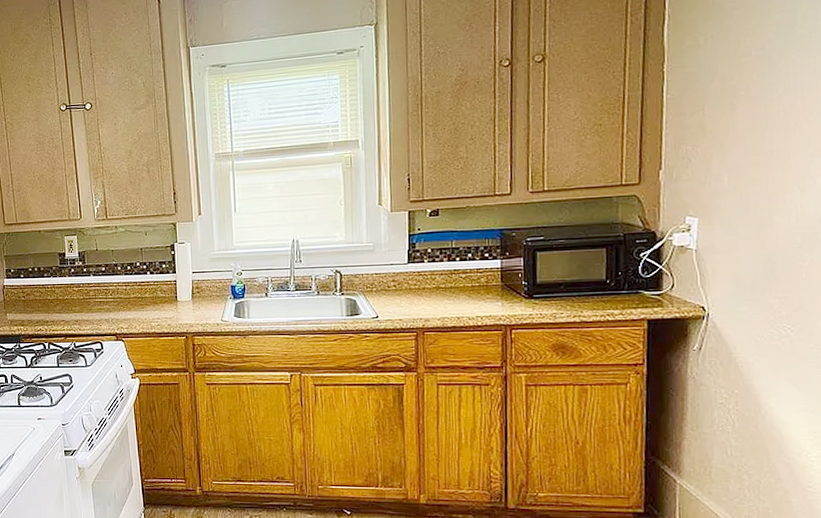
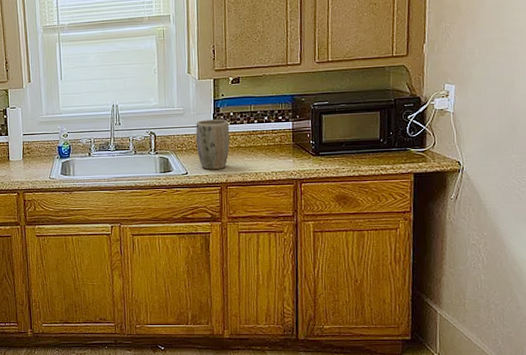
plant pot: none [388,256,427,313] -> present [196,119,230,170]

